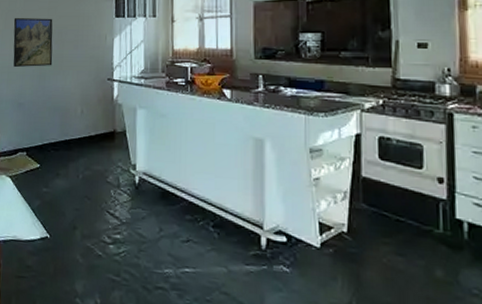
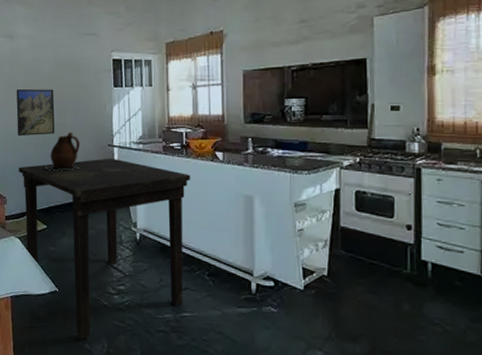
dining table: none [13,93,196,294] -> present [19,158,191,340]
ceramic pitcher: none [40,64,78,106] -> present [44,132,80,171]

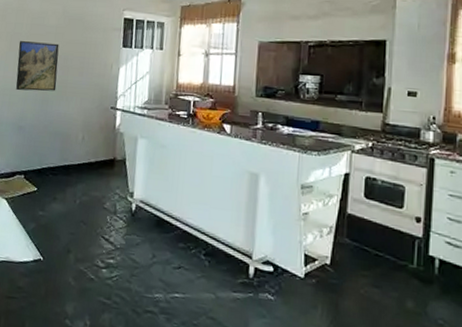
dining table: present [19,158,191,340] -> none [13,121,196,315]
ceramic pitcher: present [44,132,80,171] -> none [41,90,81,131]

